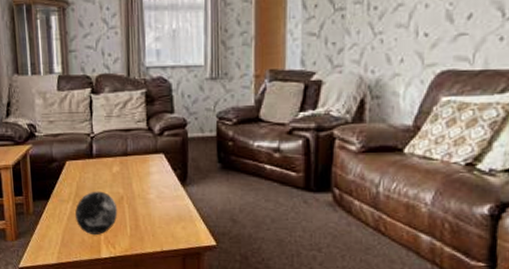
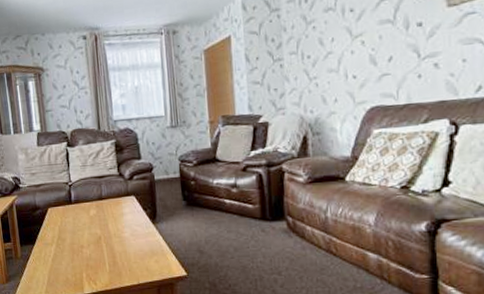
decorative orb: present [74,191,118,235] -> none [58,233,97,273]

